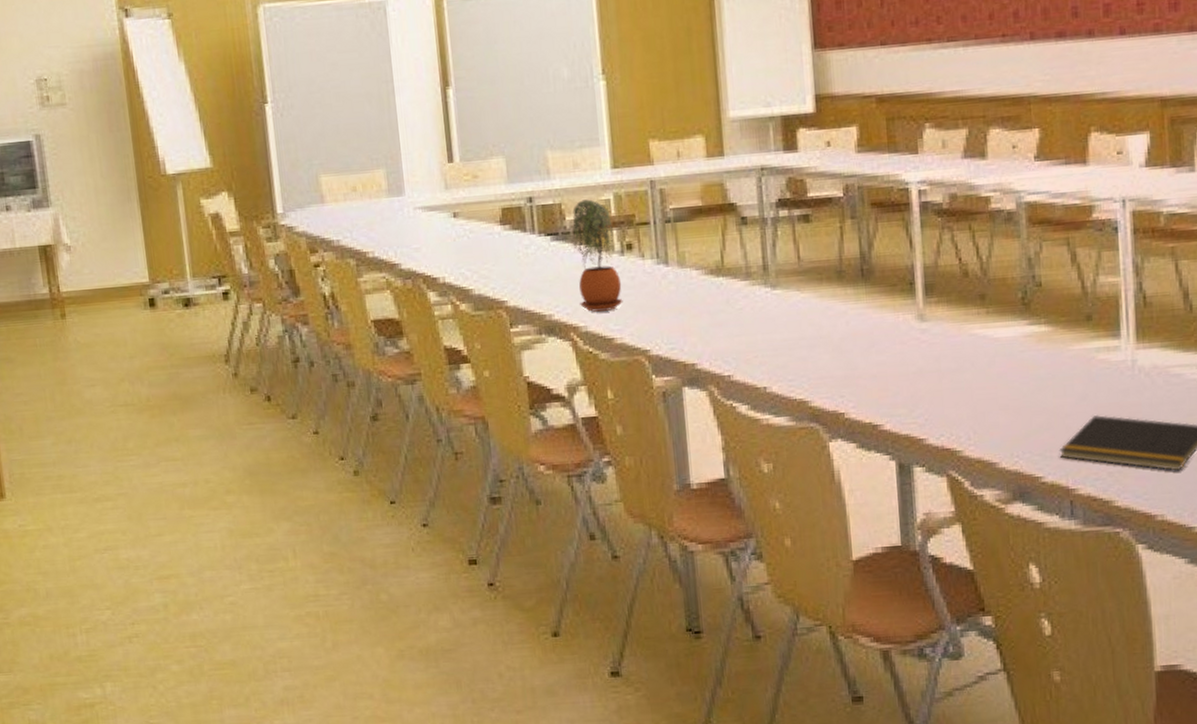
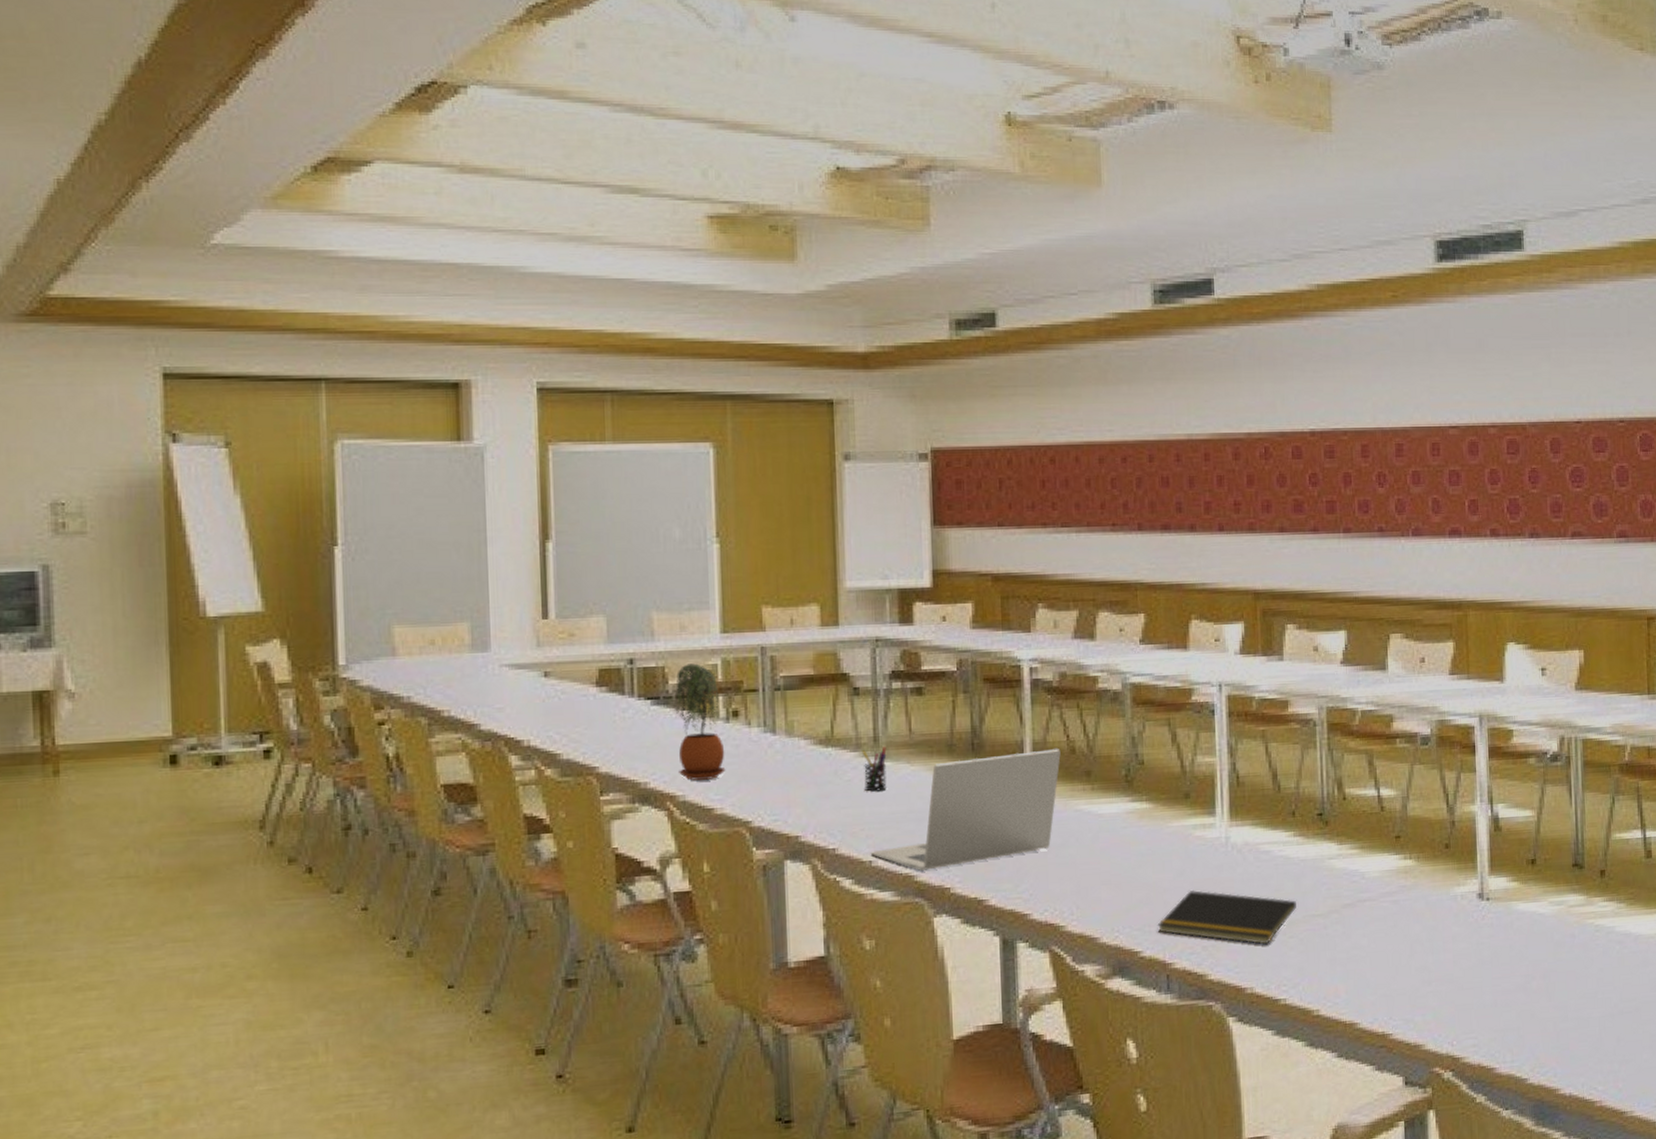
pen holder: none [752,274,778,320] -> present [862,746,887,792]
laptop: none [764,272,953,397] -> present [870,749,1061,871]

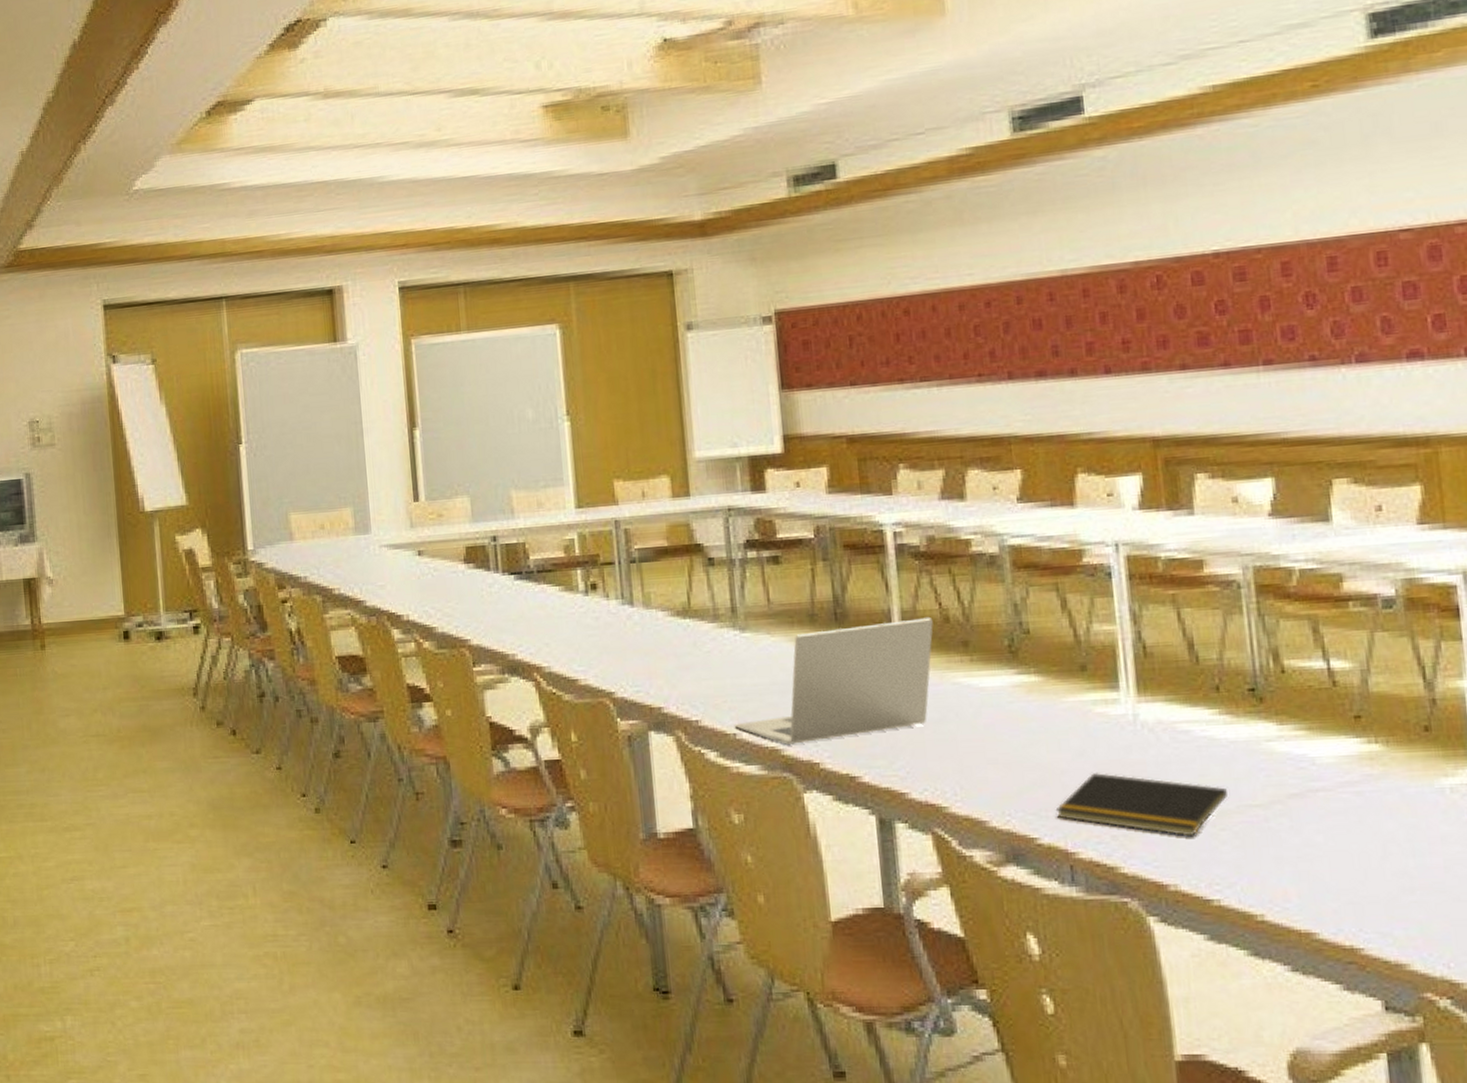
potted plant: present [675,663,726,781] -> none [536,538,587,652]
pen holder: present [862,746,887,792] -> none [720,617,747,663]

